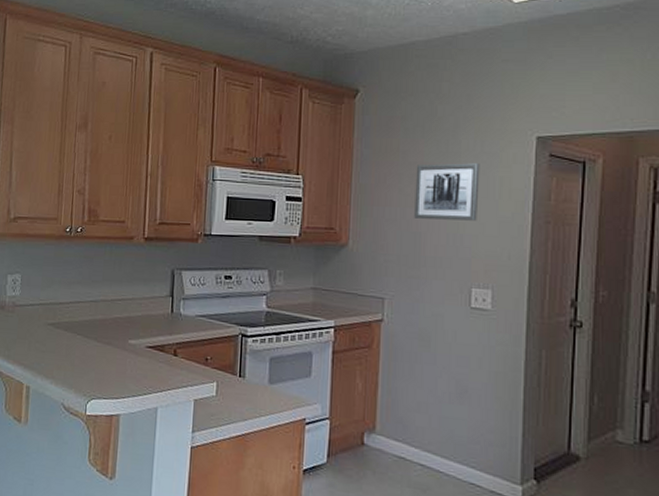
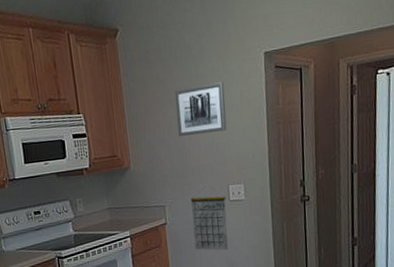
calendar: none [416,283,466,371] -> present [190,186,228,251]

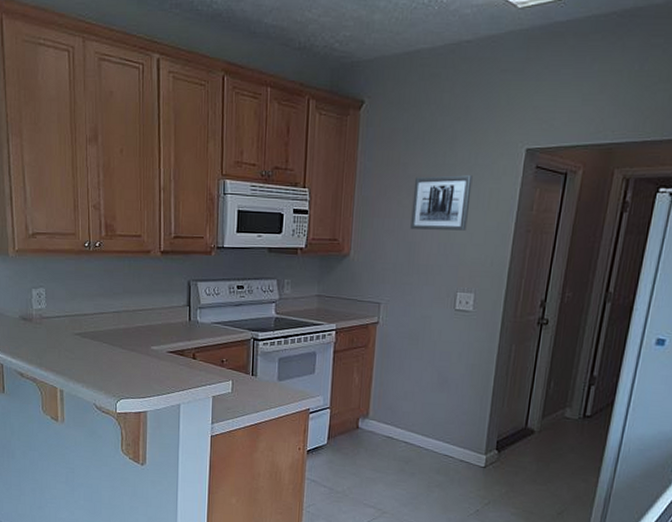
calendar: present [190,186,228,251] -> none [405,289,451,364]

